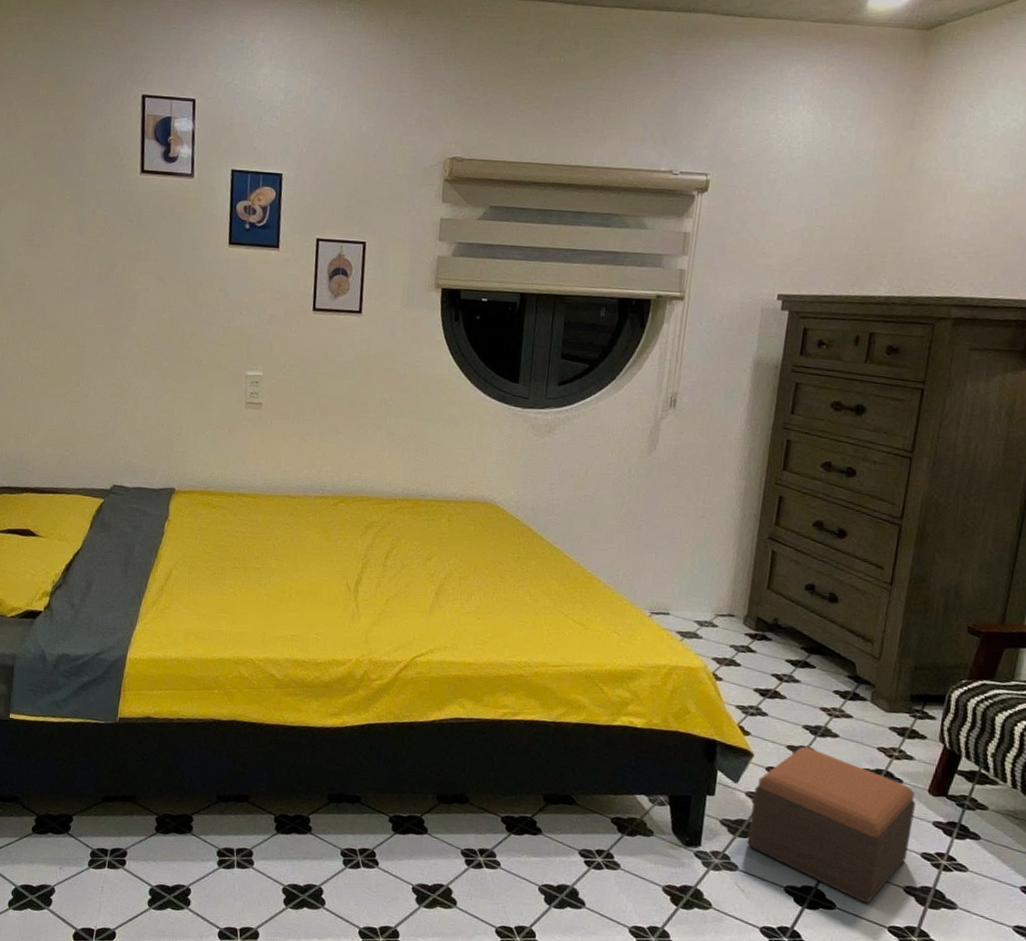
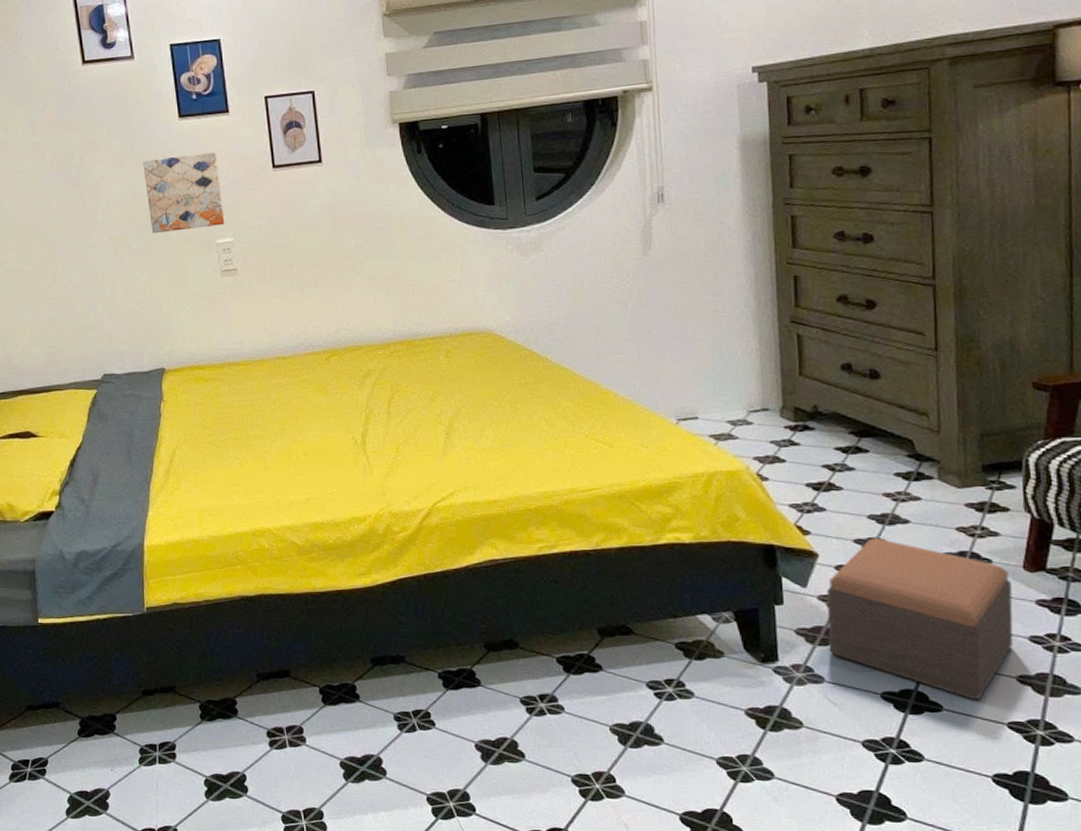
wall art: none [183,280,260,358] -> present [143,151,225,234]

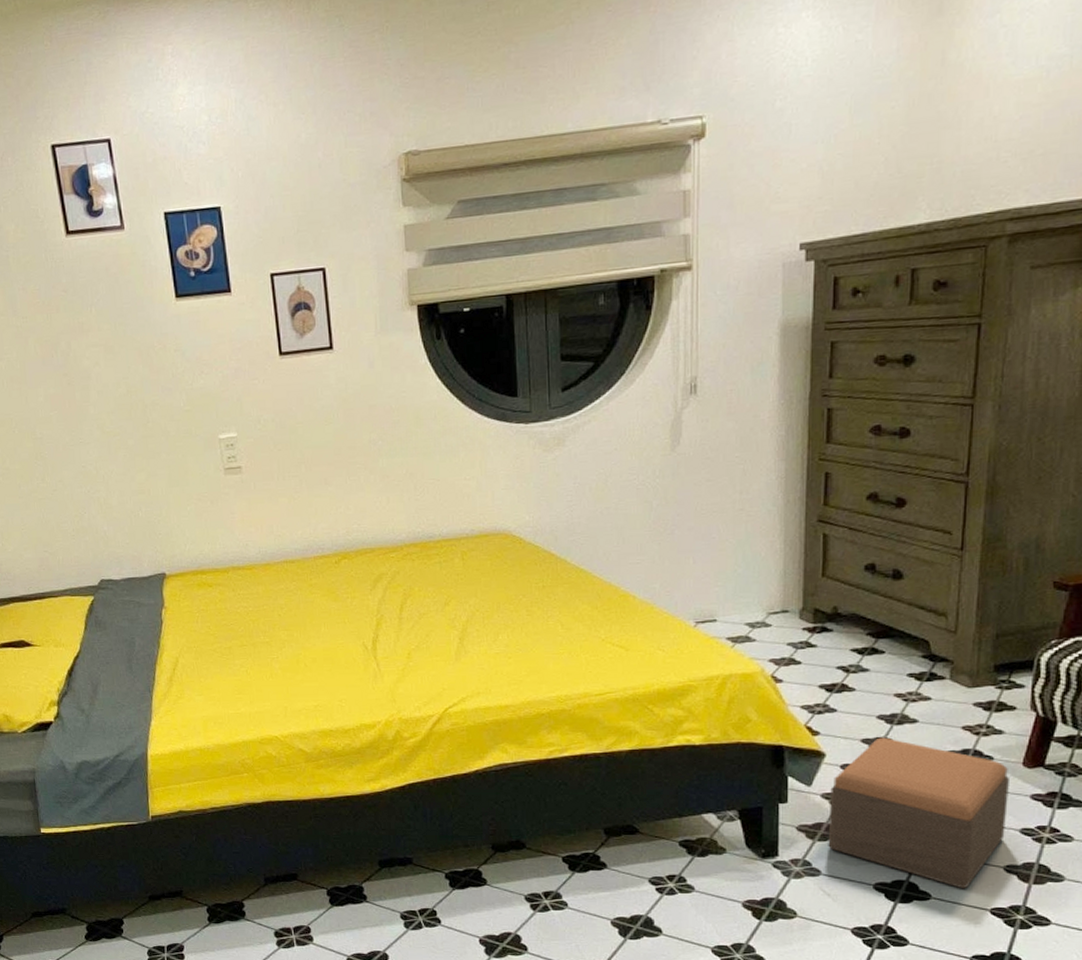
wall art: present [143,151,225,234] -> none [137,336,228,429]

